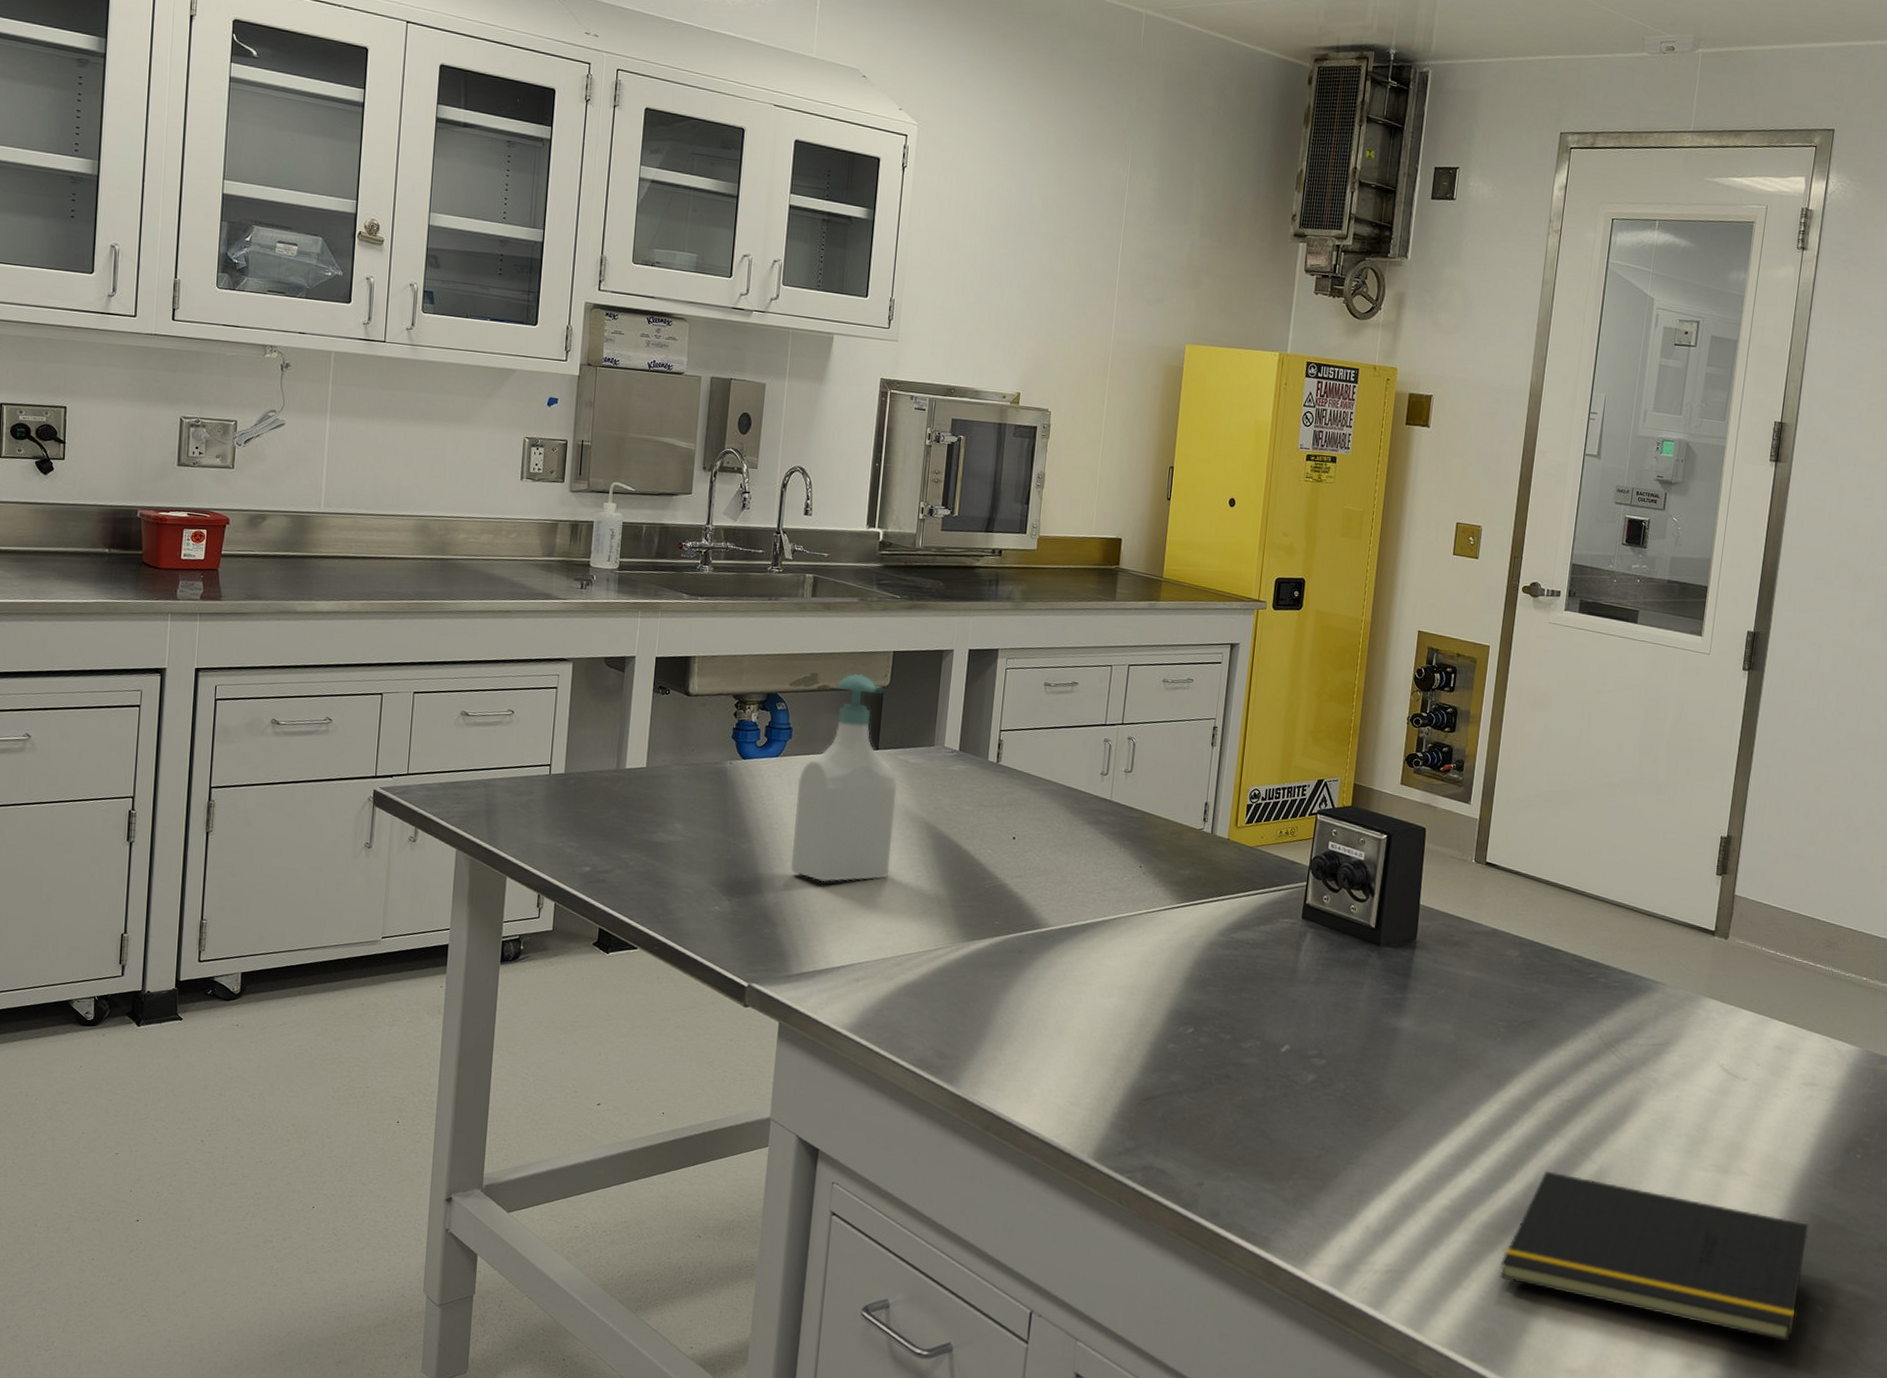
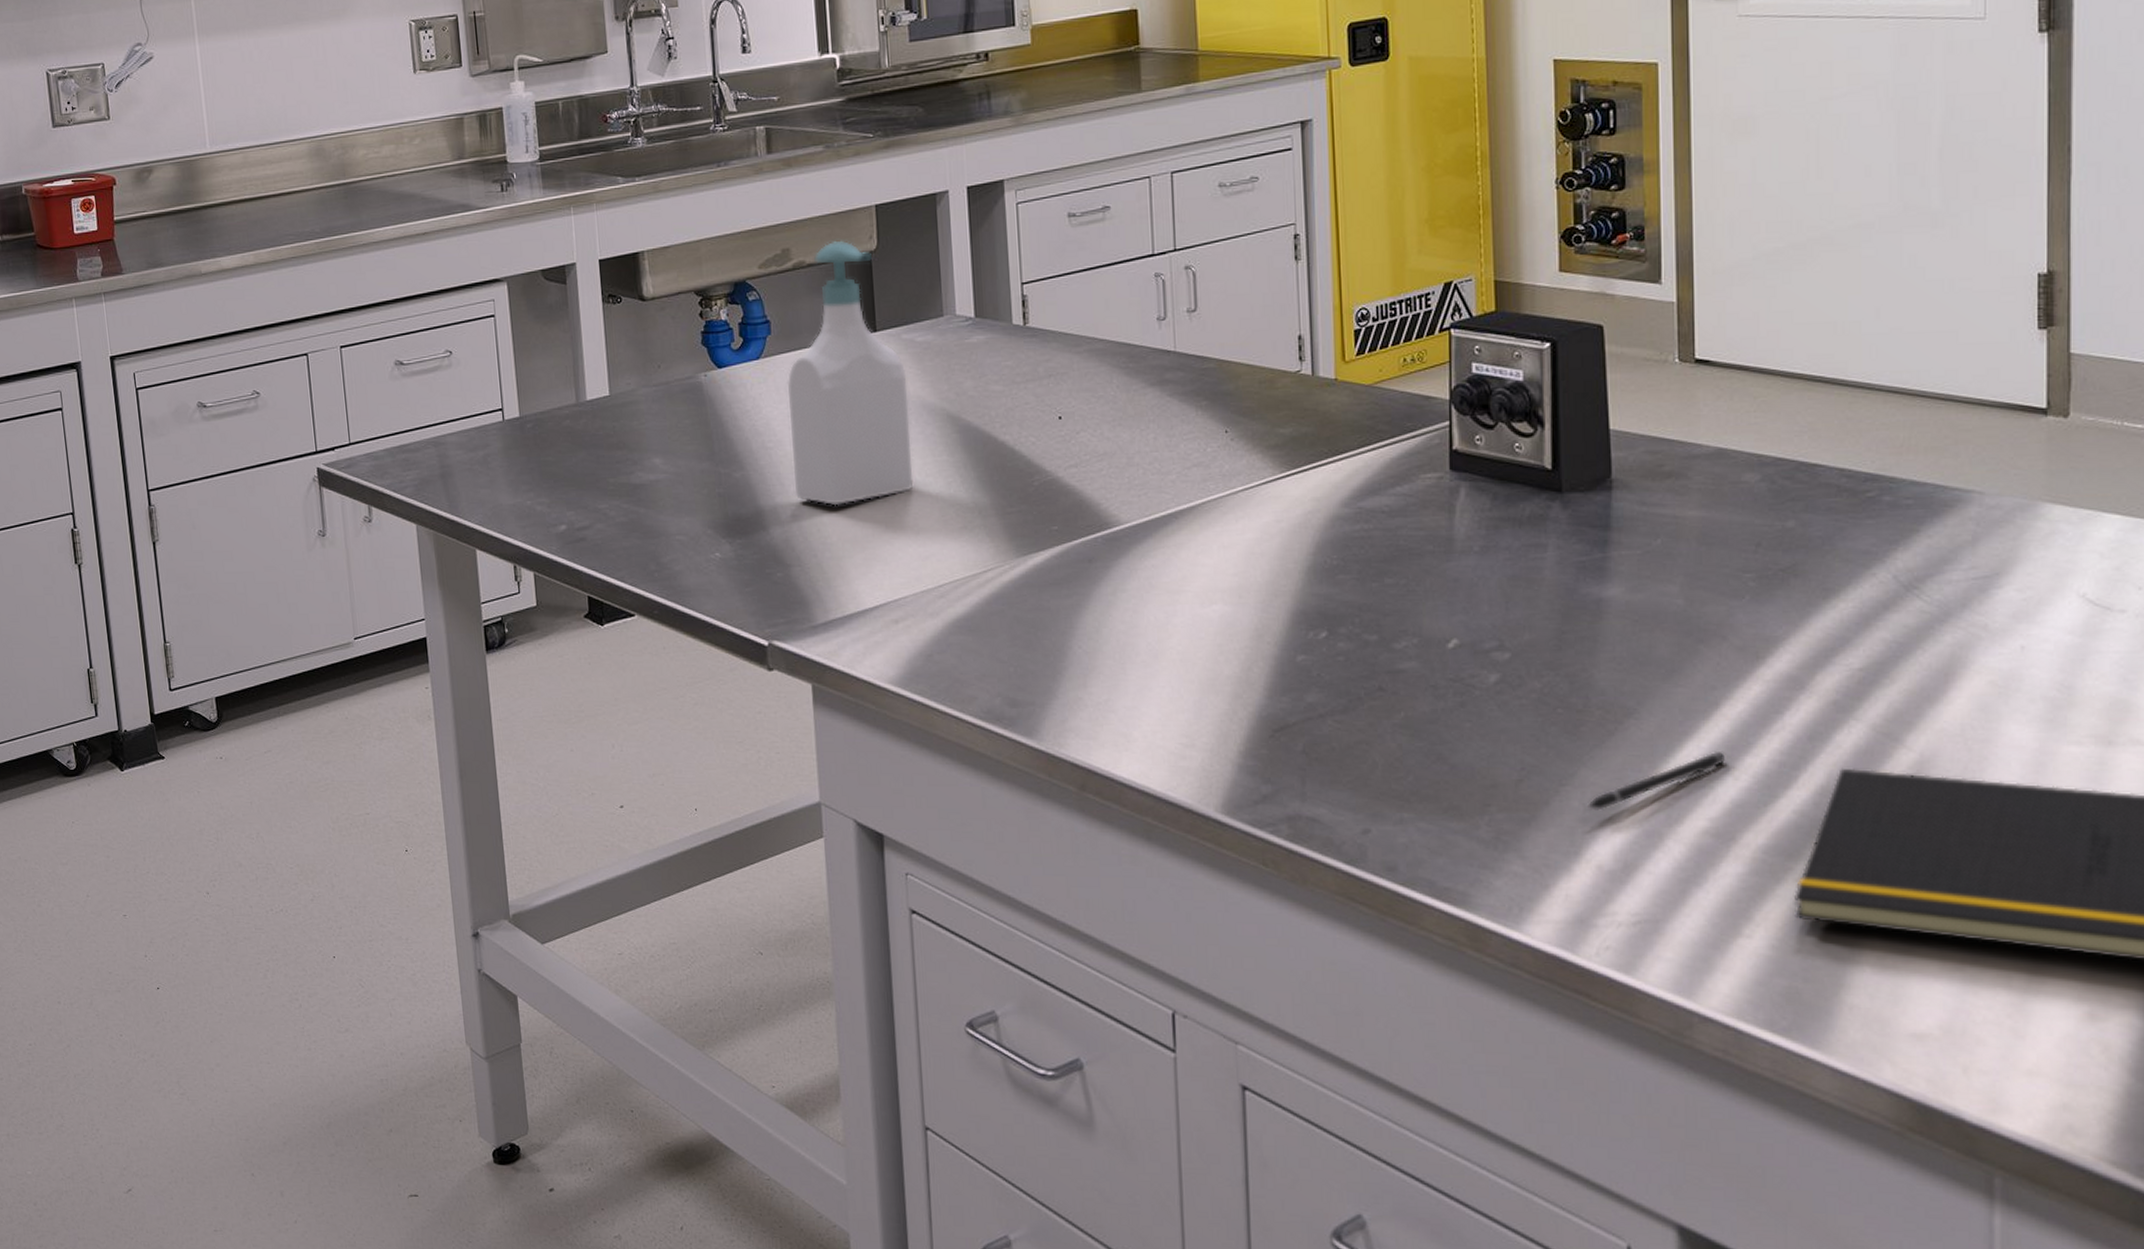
pen: none [1365,1149,1467,1185] -> present [1588,751,1725,811]

